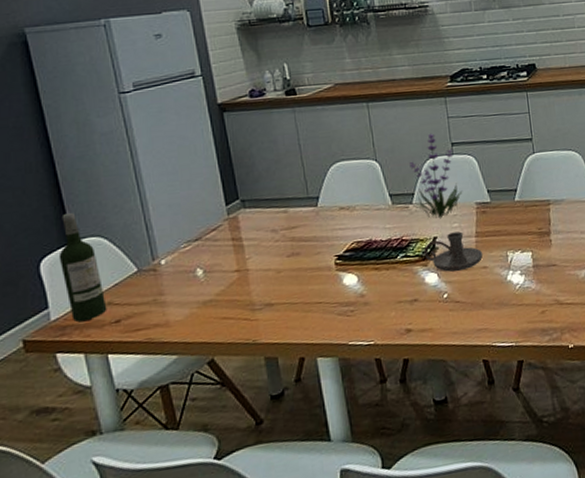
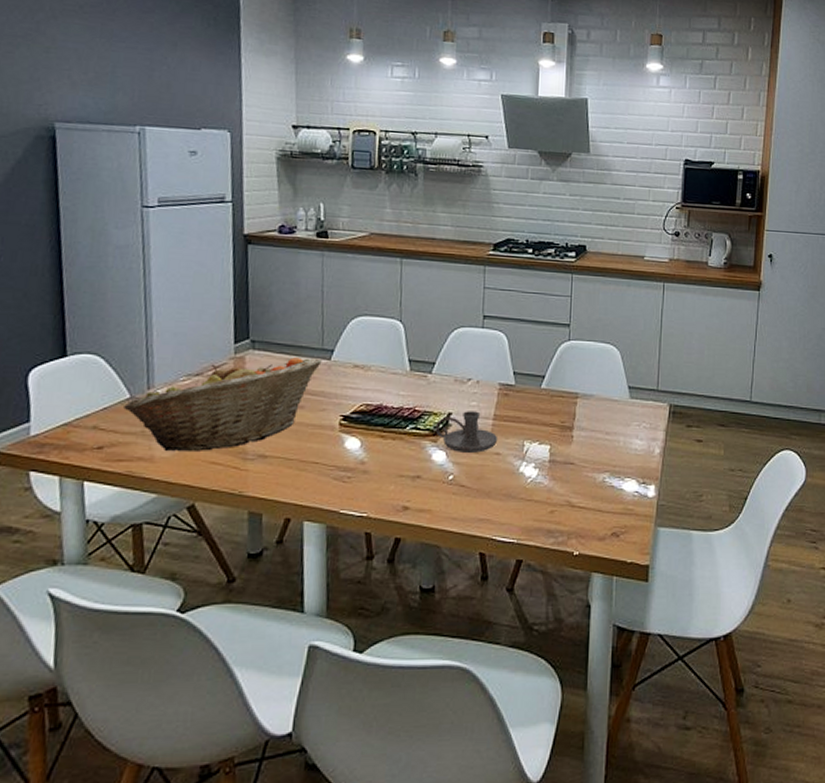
wine bottle: present [58,213,107,323] -> none [49,325,92,442]
fruit basket: none [133,205,310,314] -> present [123,357,322,451]
plant: present [409,133,463,219] -> none [432,301,488,394]

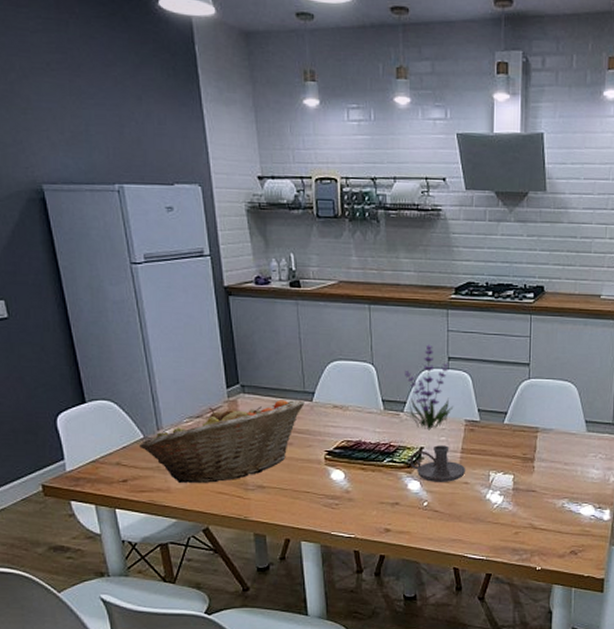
plant: none [432,301,488,394] -> present [404,344,454,431]

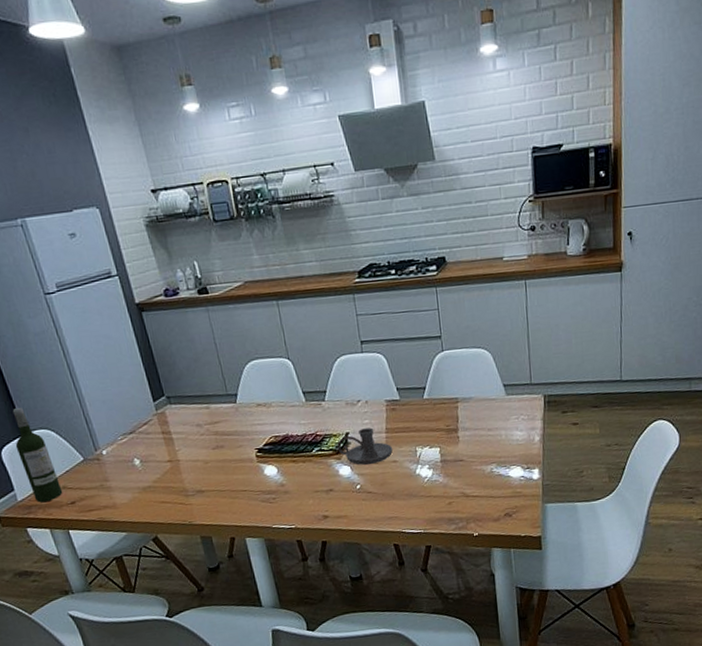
wine bottle: none [73,375,116,477] -> present [12,408,63,503]
fruit basket: present [139,399,305,483] -> none [81,402,230,498]
plant: present [404,344,454,431] -> none [320,331,373,416]

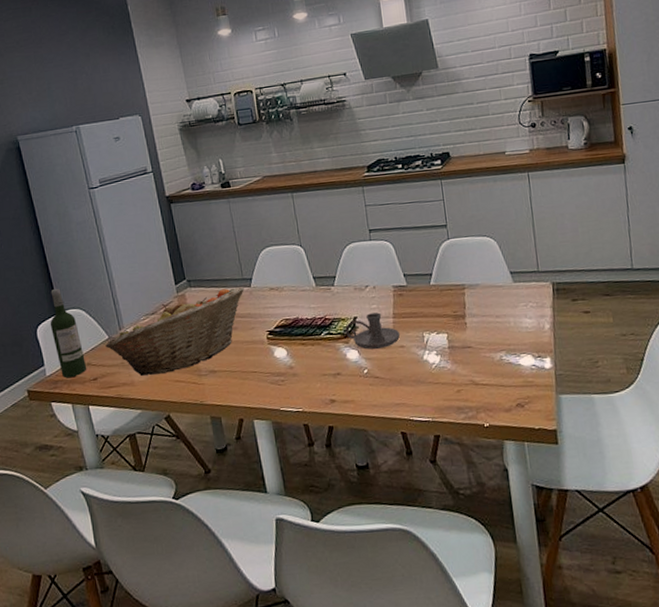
fruit basket: none [81,402,230,498] -> present [105,286,244,376]

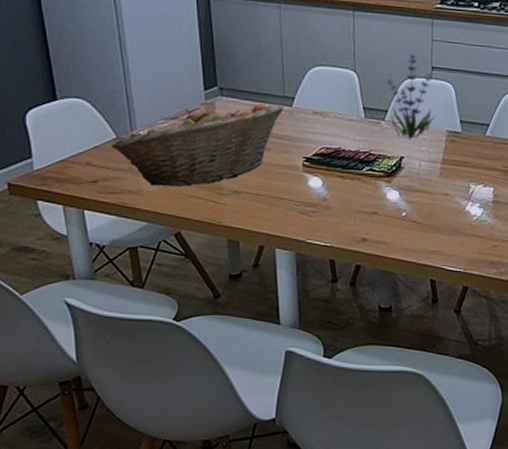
wine bottle: present [50,289,87,378] -> none [43,71,86,176]
plant: none [331,220,381,301] -> present [385,53,436,140]
candle holder: present [345,312,401,350] -> none [389,155,446,193]

